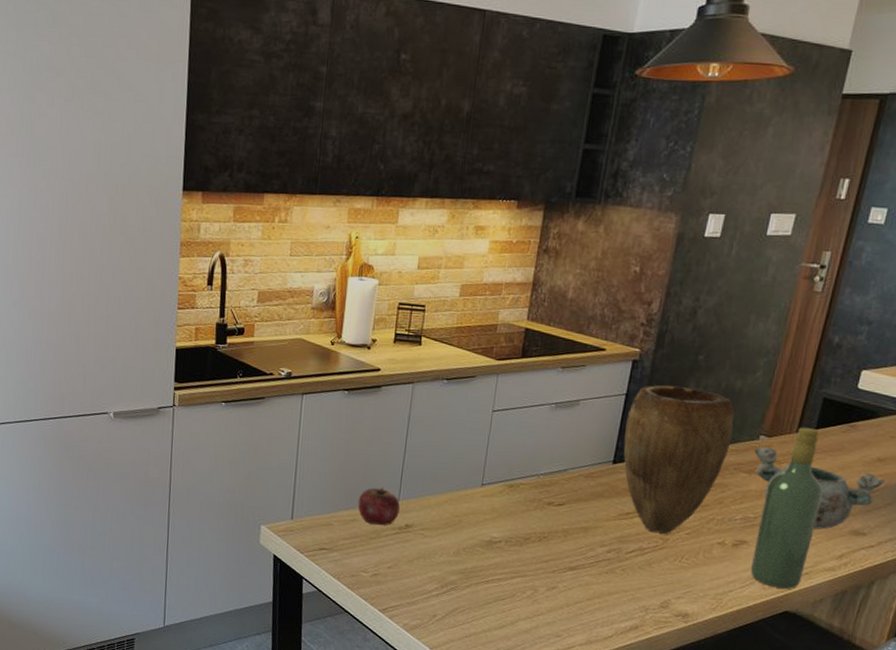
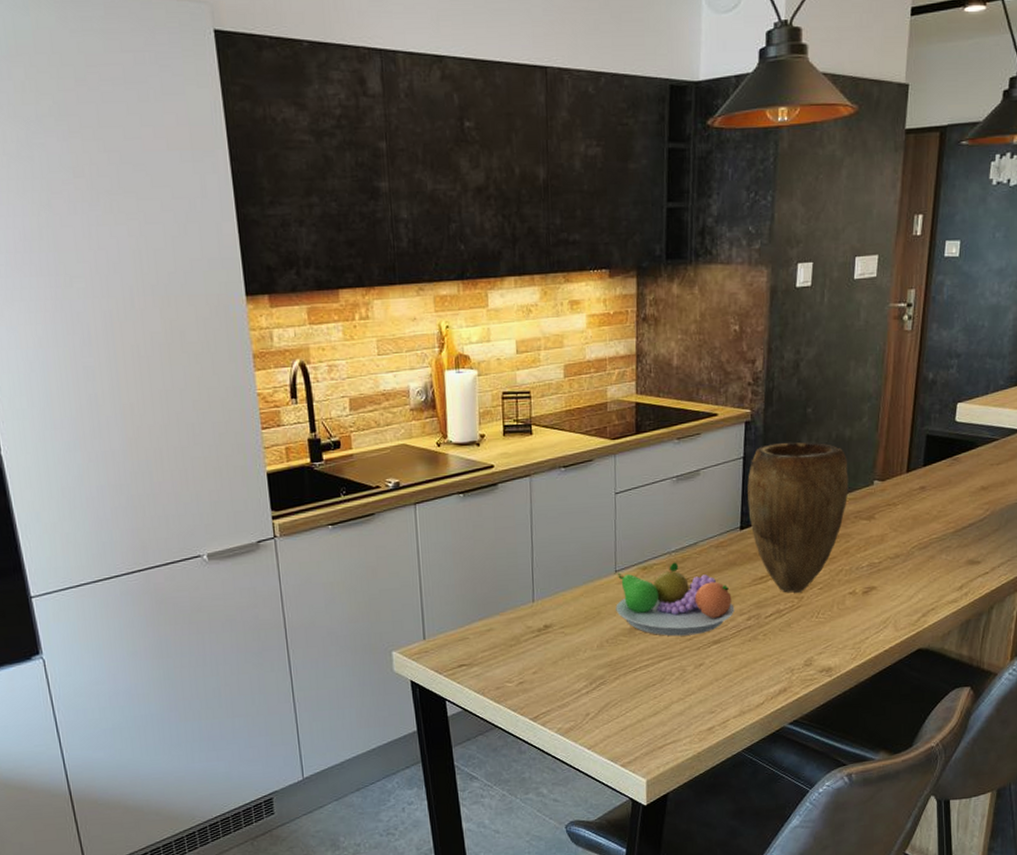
apple: present [357,487,401,525] -> none [491,590,537,631]
fruit bowl: none [477,485,596,558] -> present [616,562,735,636]
wine bottle: present [751,427,823,589] -> none [883,466,937,628]
decorative bowl: present [754,446,884,530] -> none [870,490,990,565]

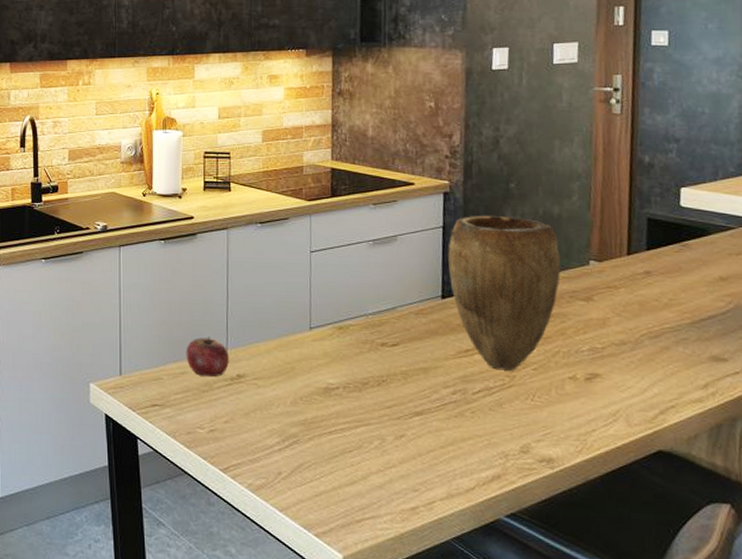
apple: none [491,590,537,631] -> present [186,337,230,377]
fruit bowl: present [616,562,735,636] -> none [310,325,438,403]

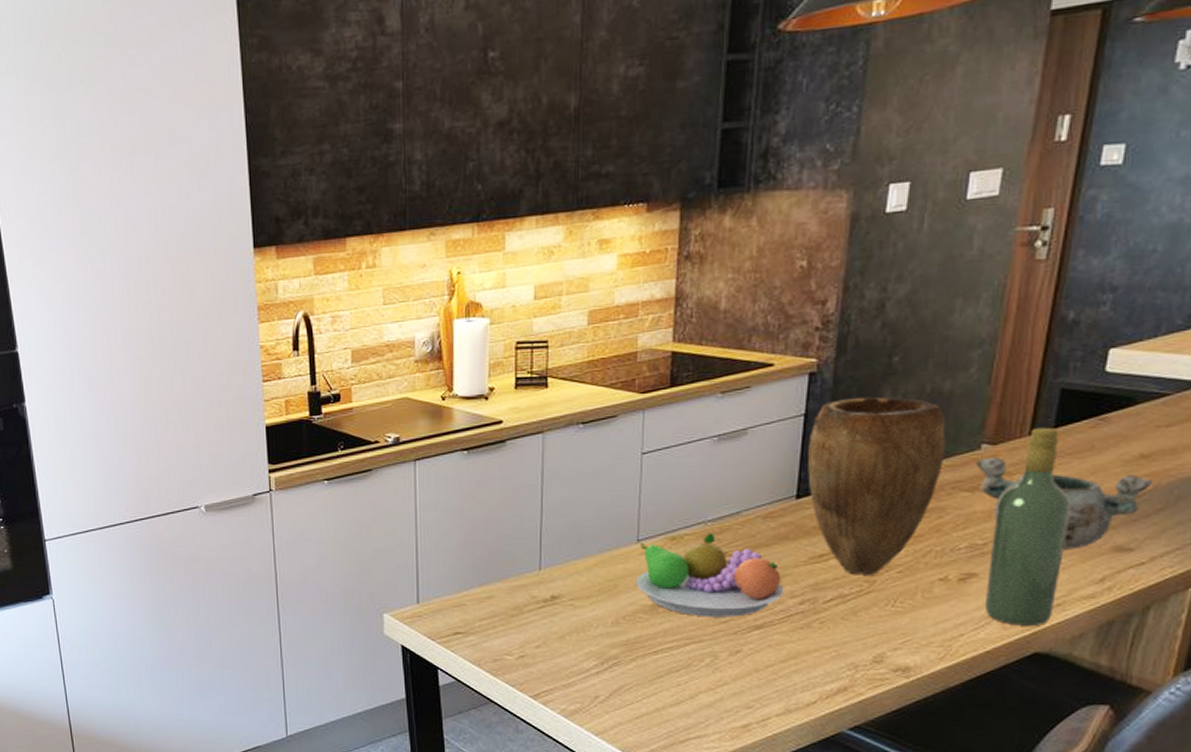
apple: present [186,337,230,377] -> none [492,556,543,599]
fruit bowl: none [310,325,438,403] -> present [636,533,784,617]
decorative bowl: none [586,272,733,357] -> present [975,456,1152,550]
wine bottle: none [608,249,671,425] -> present [985,427,1070,626]

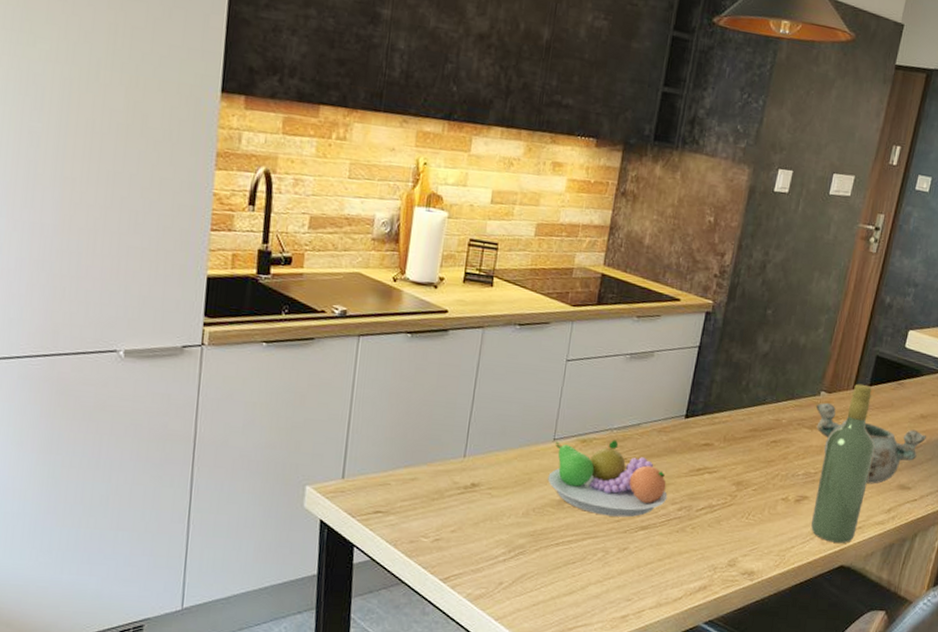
vase: present [808,396,946,575] -> none [696,338,799,491]

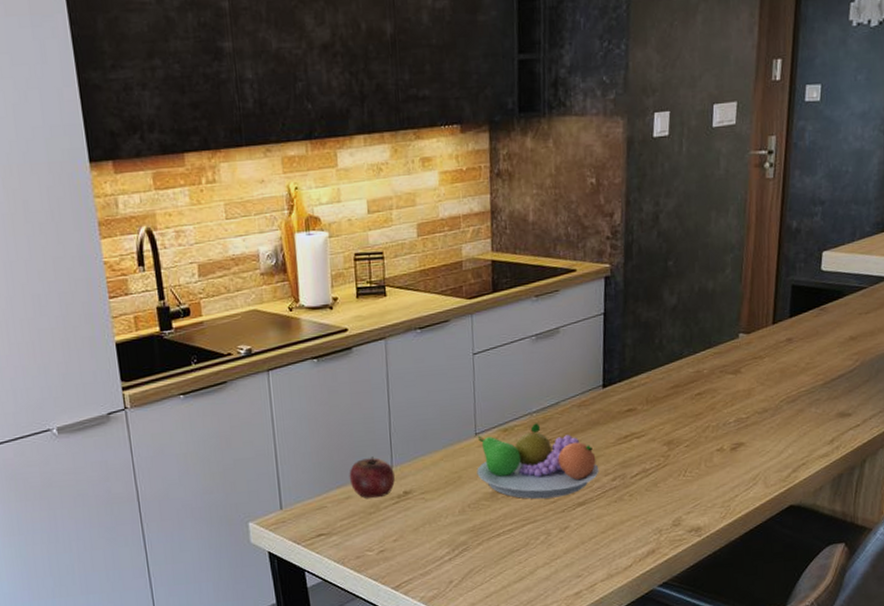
apple: none [419,442,467,485] -> present [349,456,396,498]
wine bottle: present [811,384,875,544] -> none [751,317,806,484]
decorative bowl: present [815,402,926,484] -> none [736,343,859,418]

